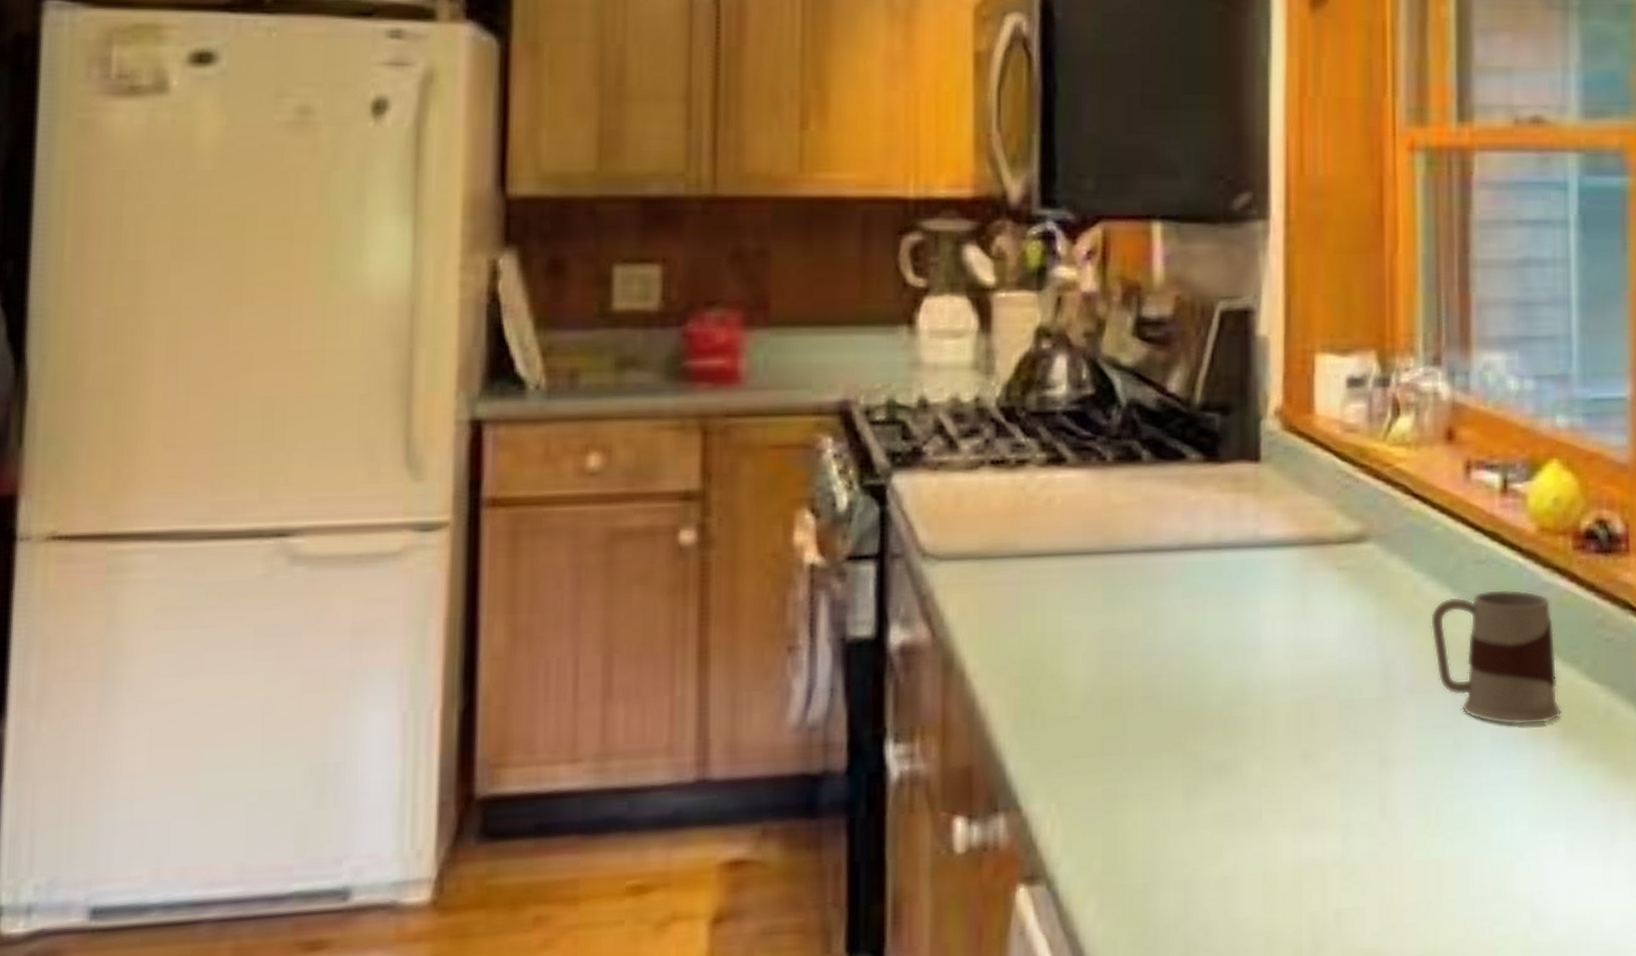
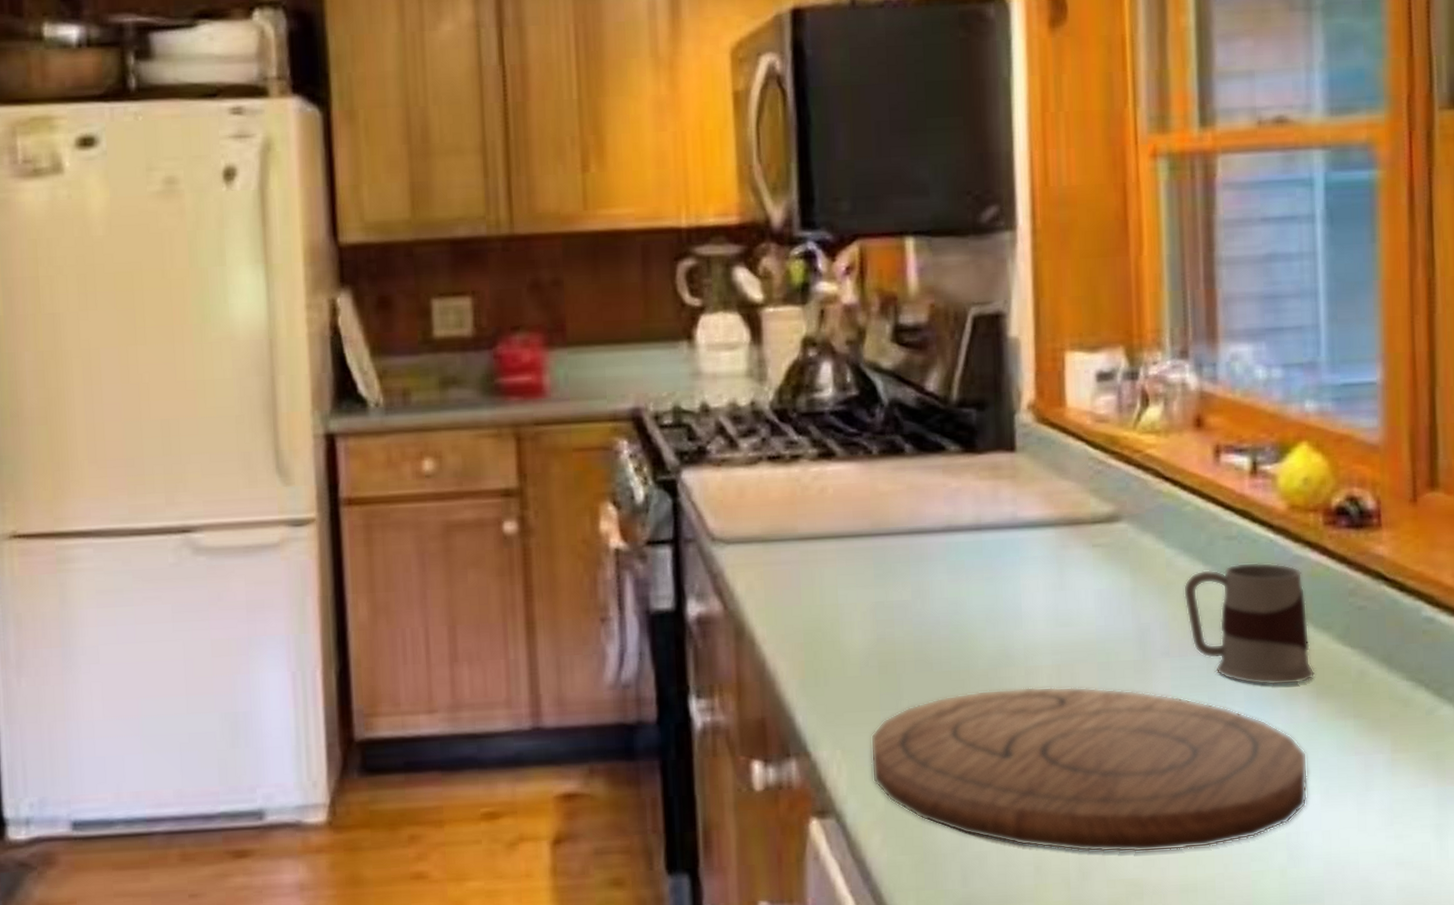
cutting board: none [1089,727,1554,919] -> present [870,686,1308,853]

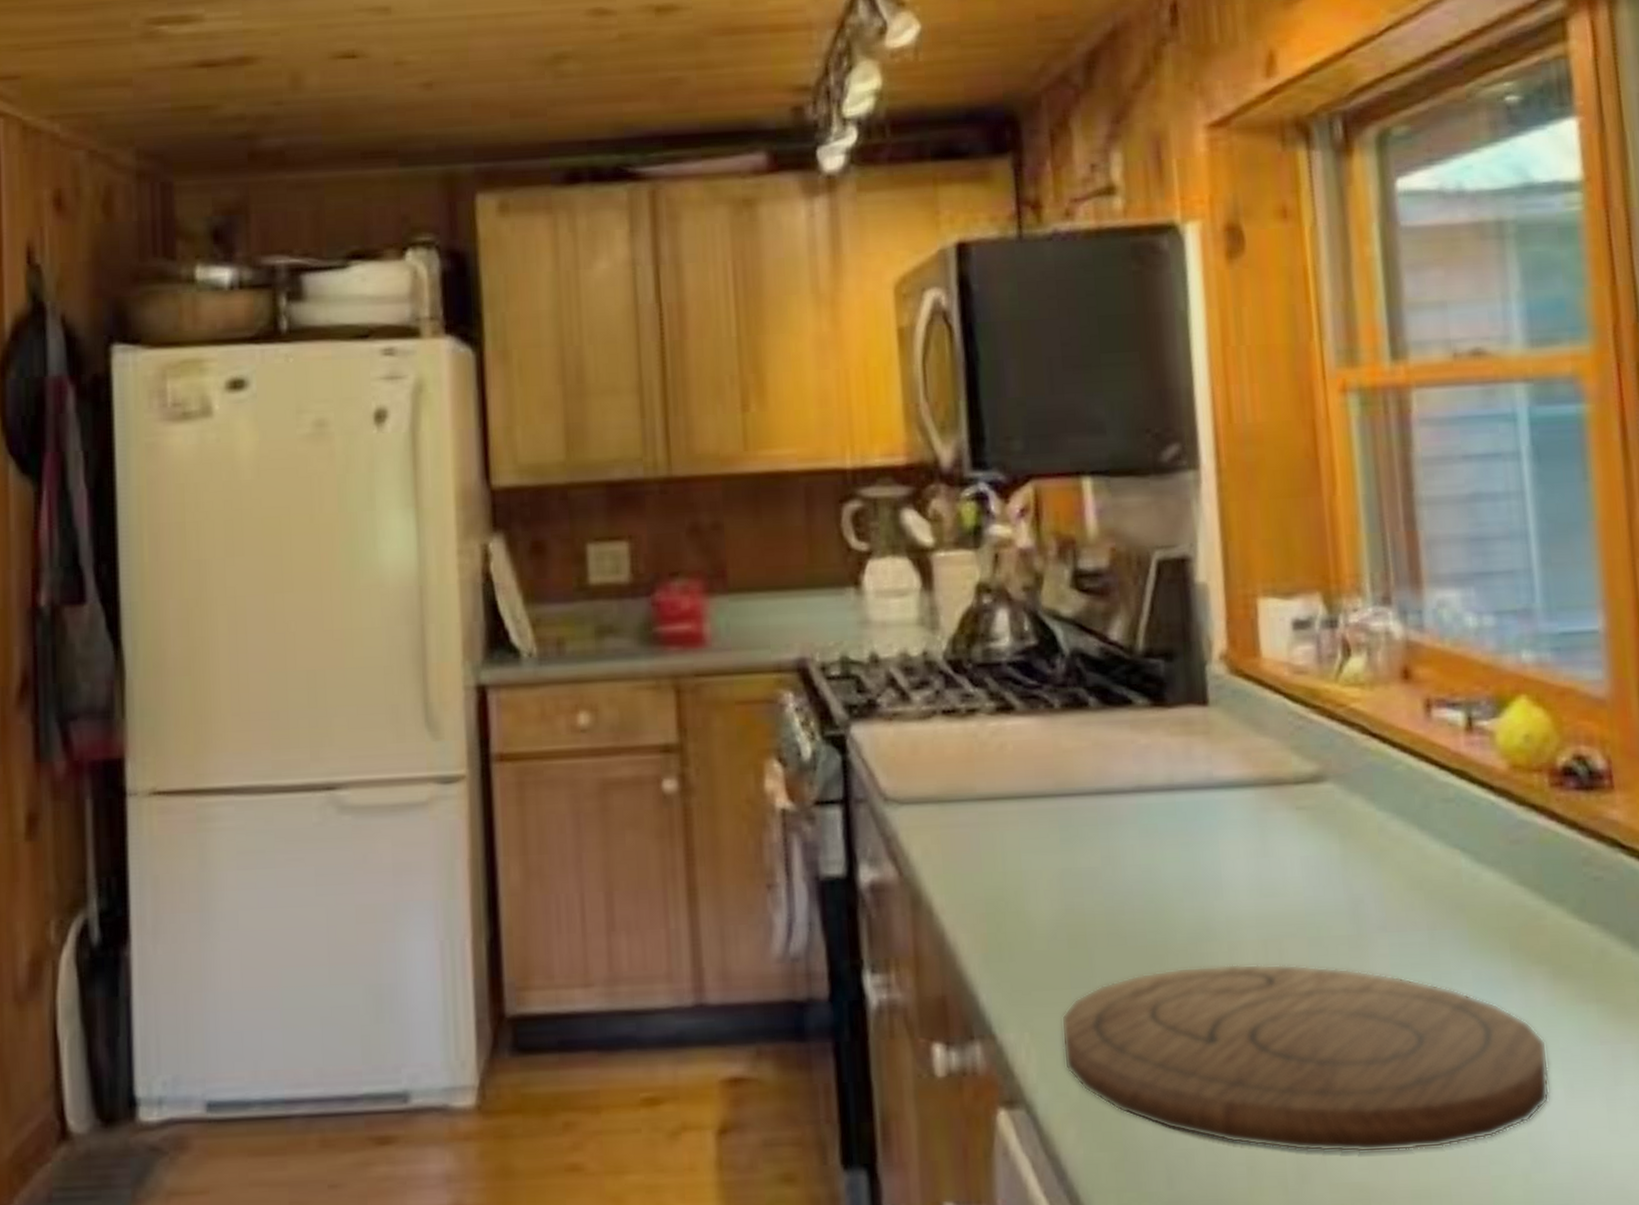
mug: present [1183,562,1314,686] -> none [1398,827,1549,965]

